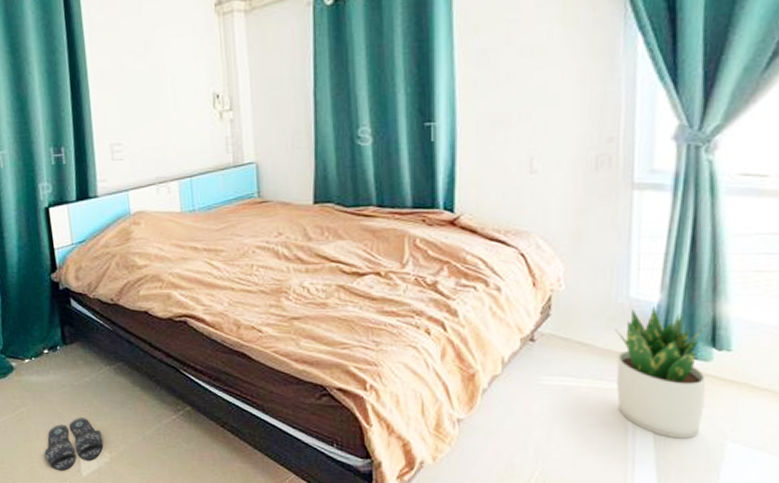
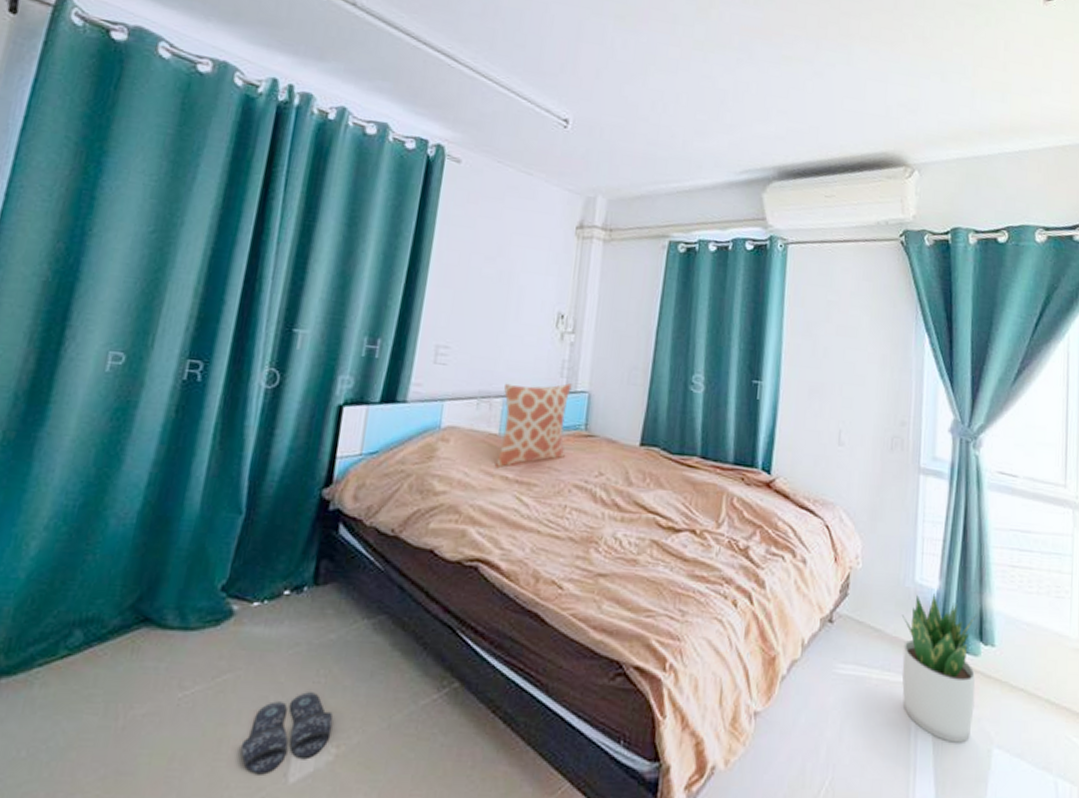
pillow: none [177,158,244,241] -> present [494,383,572,469]

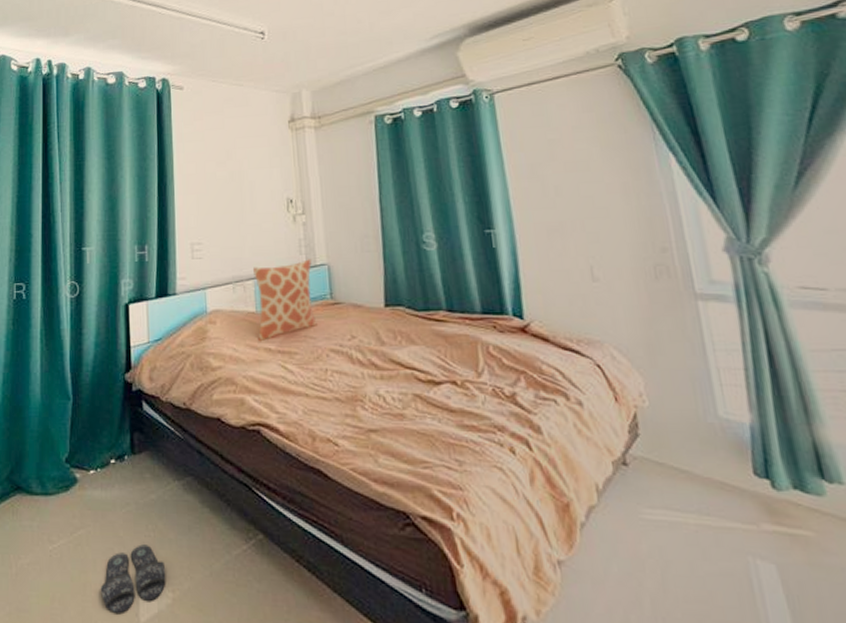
planter: present [901,593,977,743] -> none [710,428,835,596]

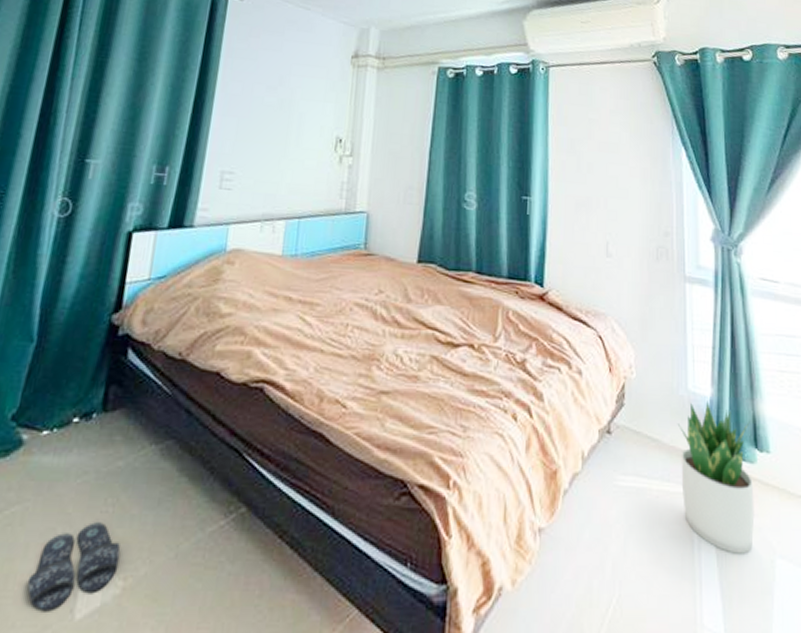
pillow: present [253,259,317,342] -> none [278,204,351,289]
planter: none [710,428,835,596] -> present [677,401,755,554]

